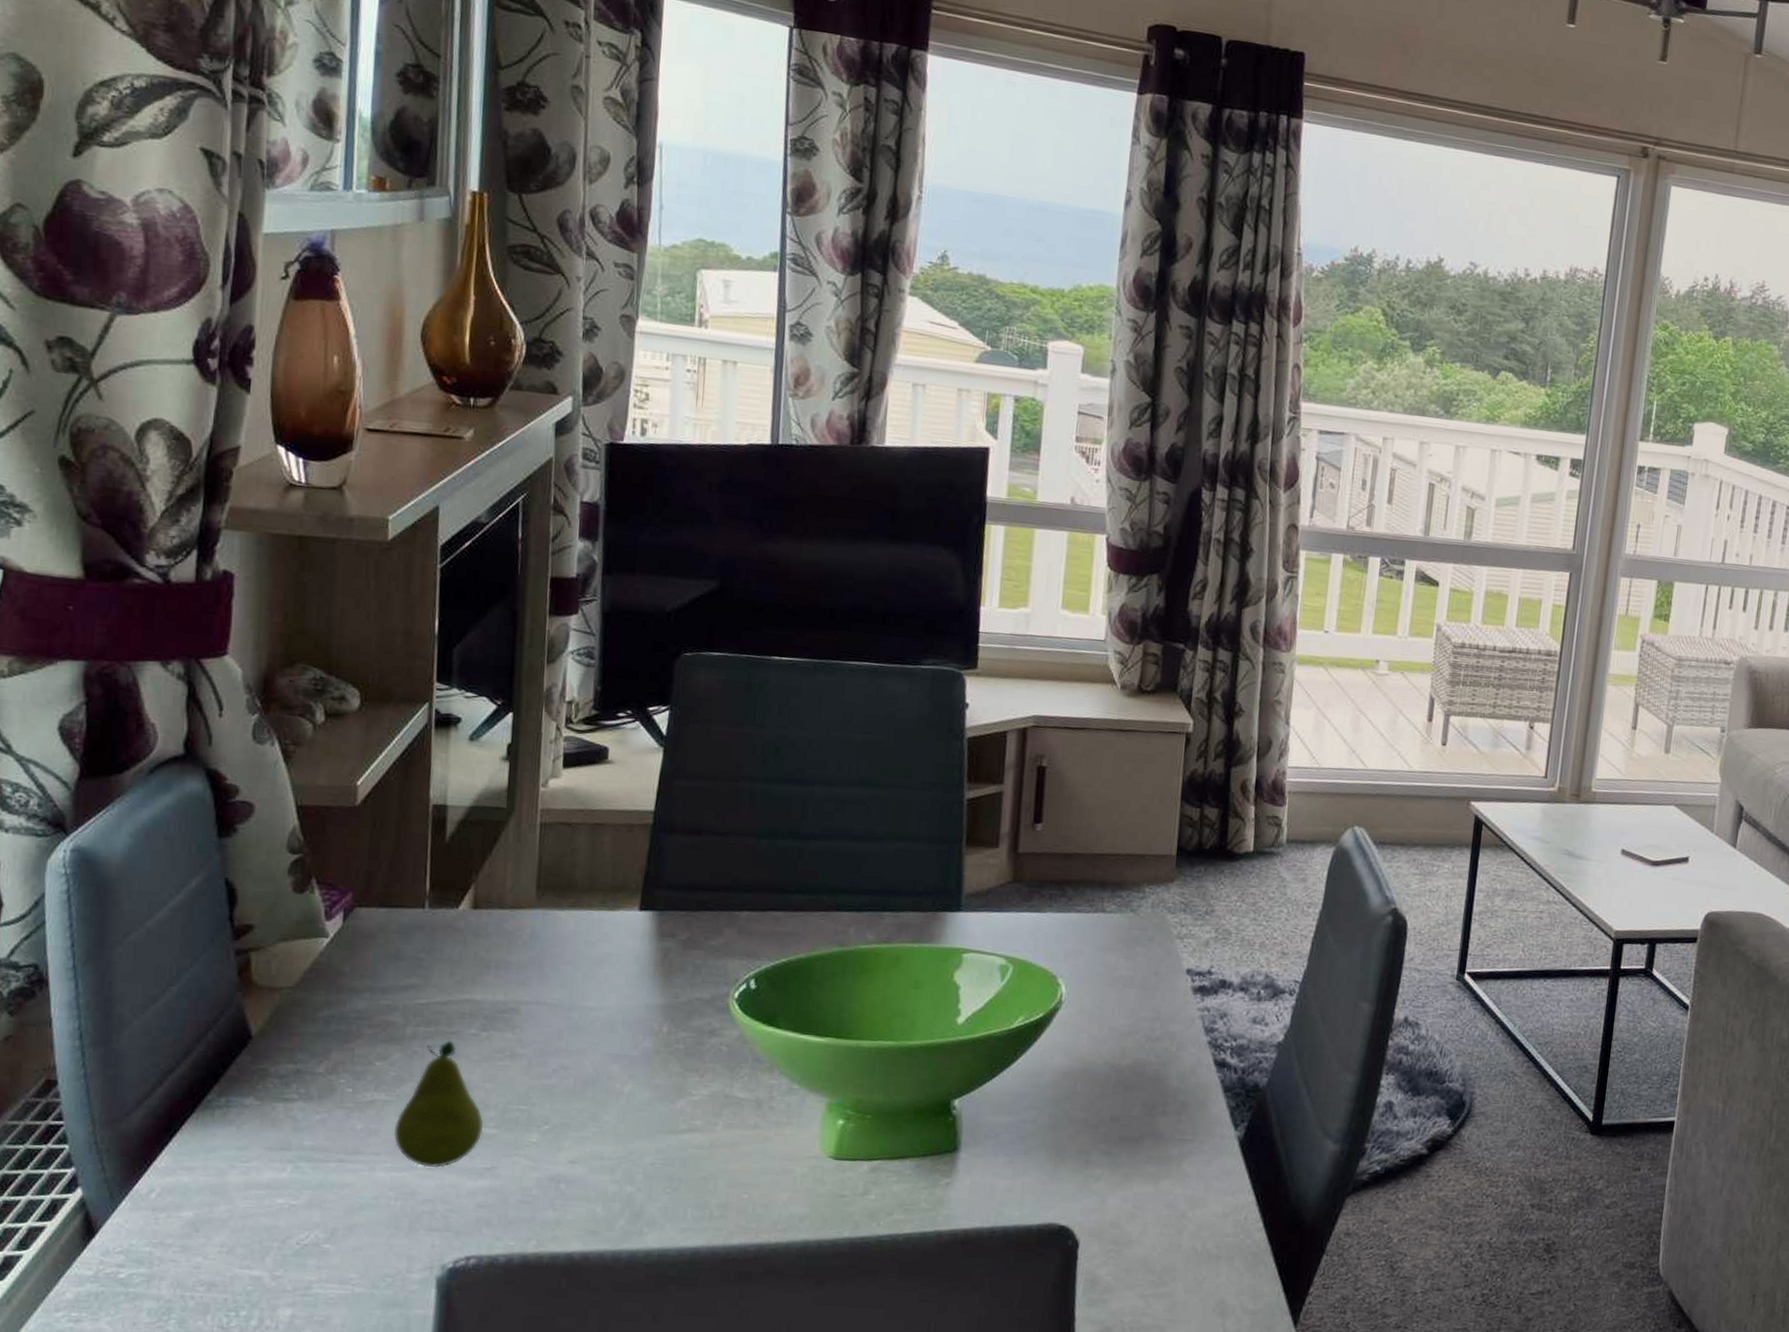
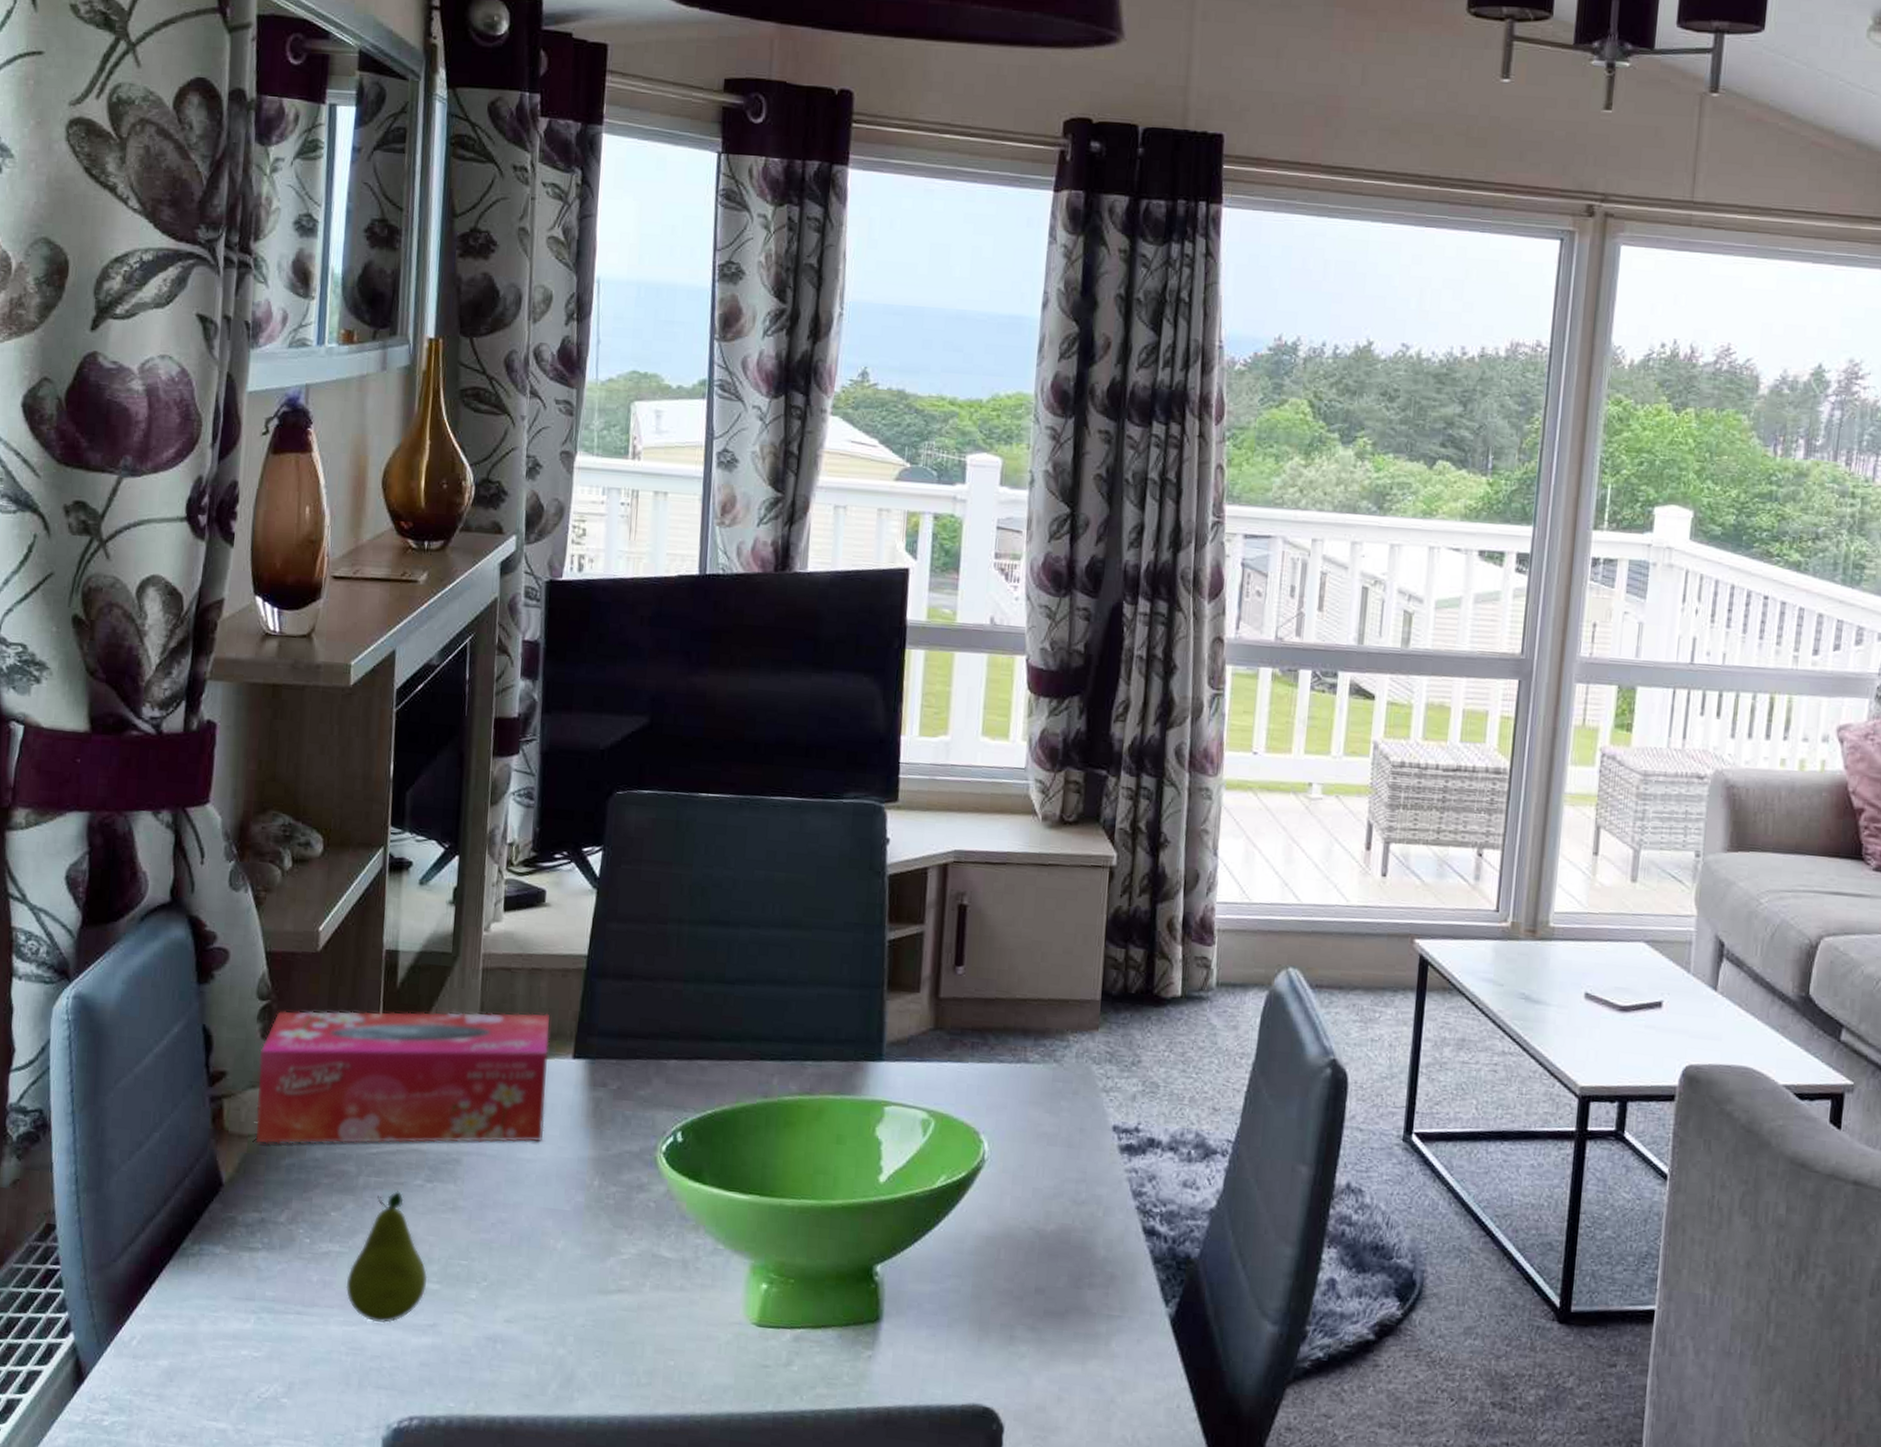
tissue box: none [289,864,614,996] -> present [256,1010,550,1144]

